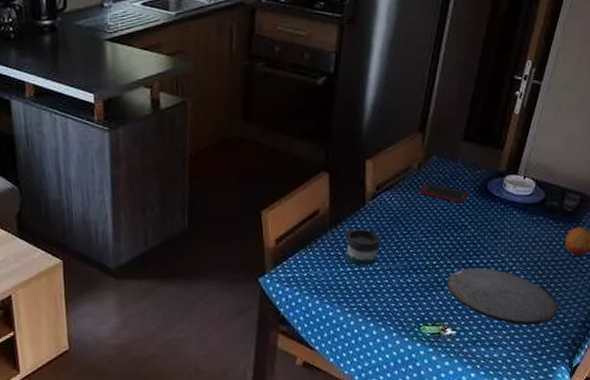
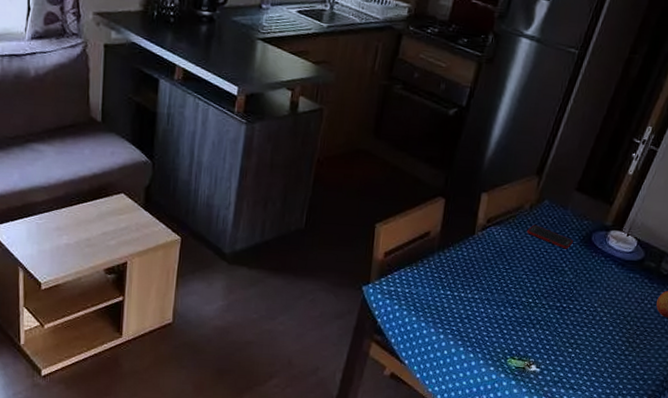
mug: present [345,228,381,266] -> none [448,254,484,293]
plate: present [447,268,558,326] -> none [538,311,640,376]

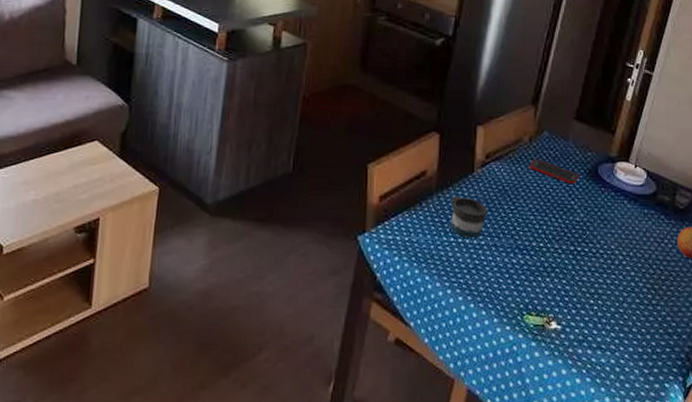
mug: none [448,254,484,293] -> present [450,195,487,239]

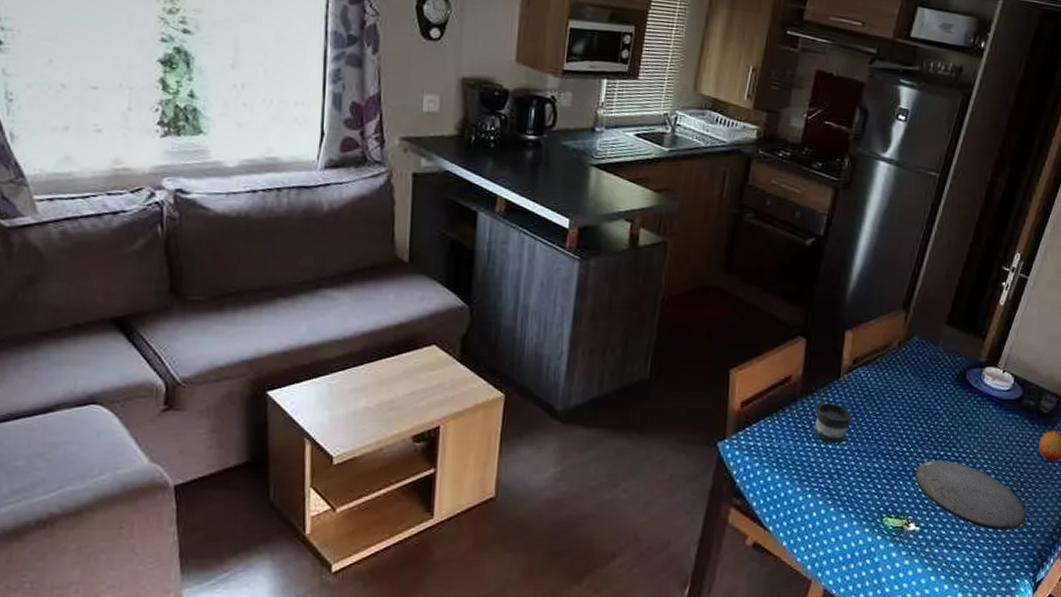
cell phone: present [529,158,579,185] -> none [897,363,947,390]
plate: none [554,256,671,331] -> present [915,460,1027,530]

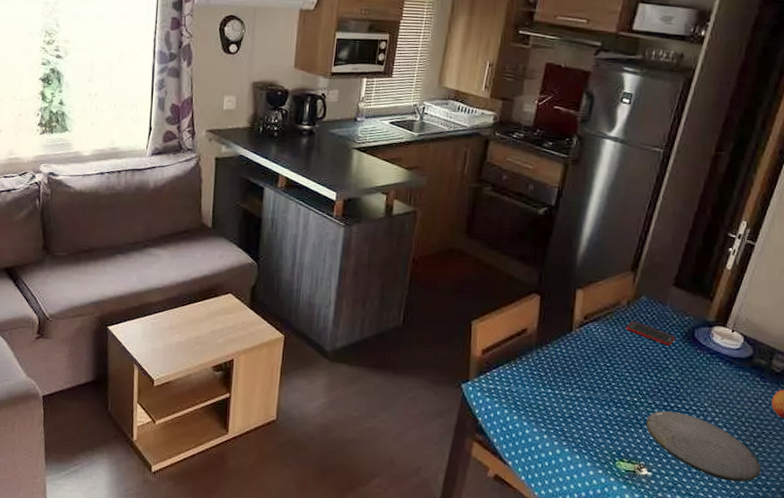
mug: present [813,401,852,444] -> none [548,351,584,391]
cell phone: none [897,363,947,390] -> present [626,320,675,346]

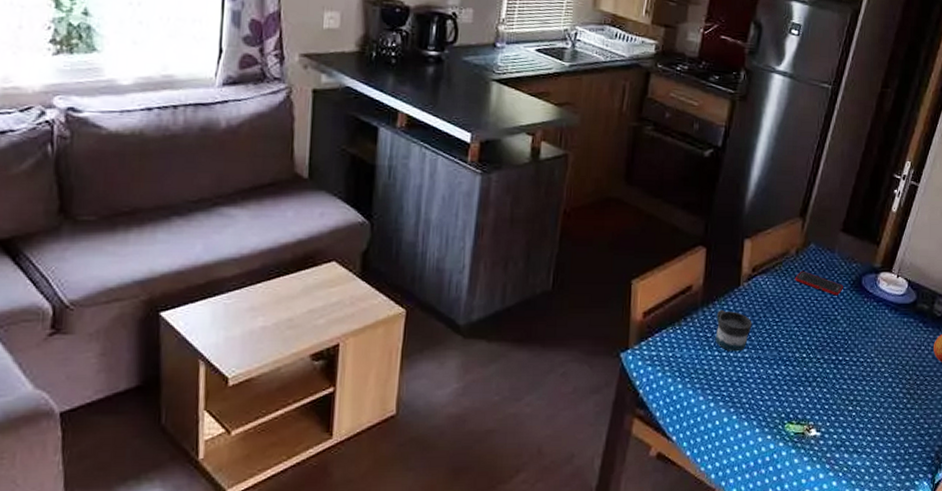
mug: none [548,351,584,391] -> present [715,309,752,352]
plate: present [646,411,761,482] -> none [815,365,924,433]

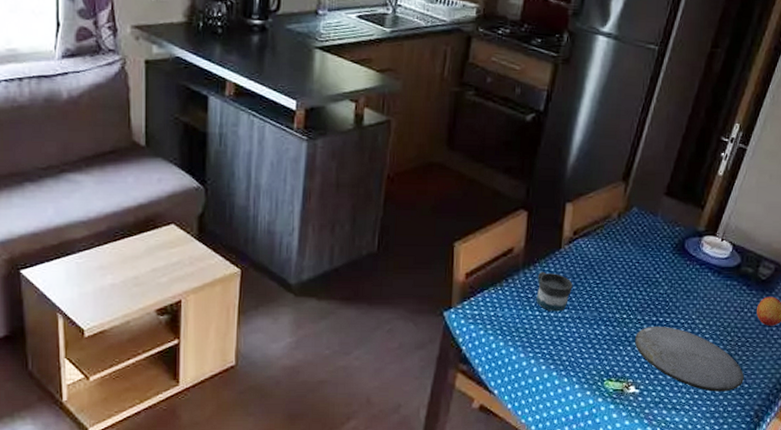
cell phone: present [795,270,843,296] -> none [616,234,666,259]
plate: none [815,365,924,433] -> present [635,326,744,392]

